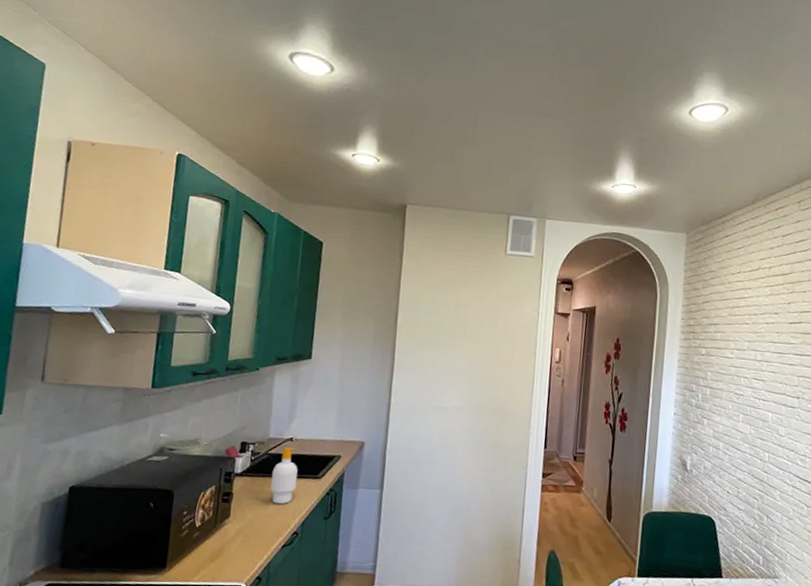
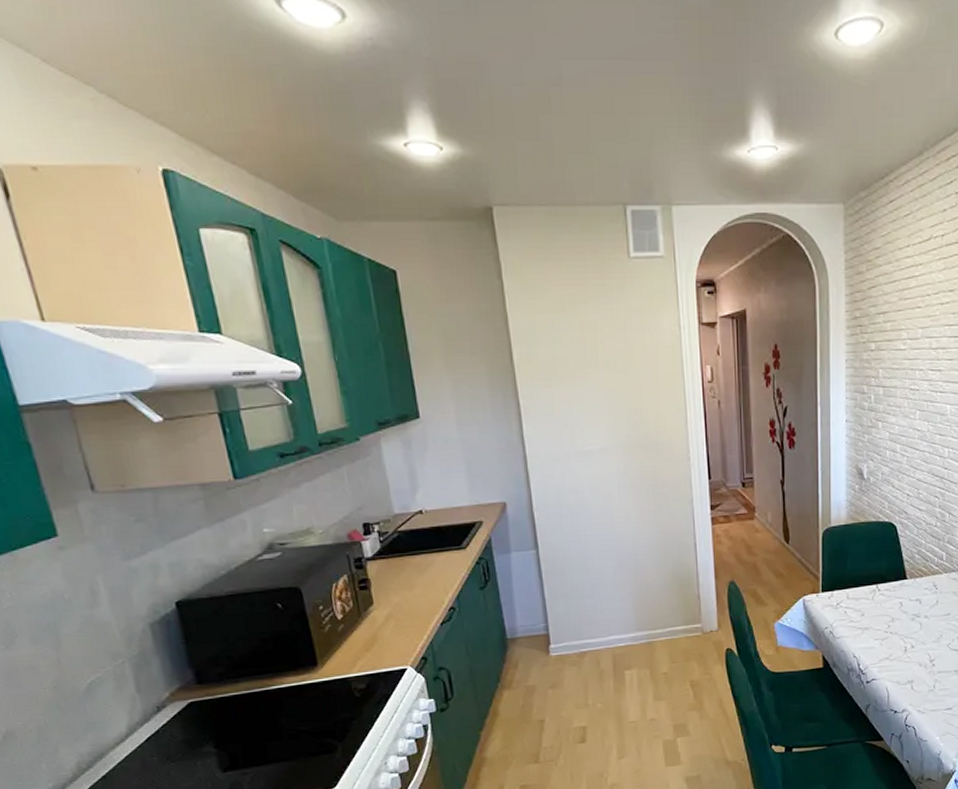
soap bottle: present [270,447,298,505] -> none [407,520,441,583]

